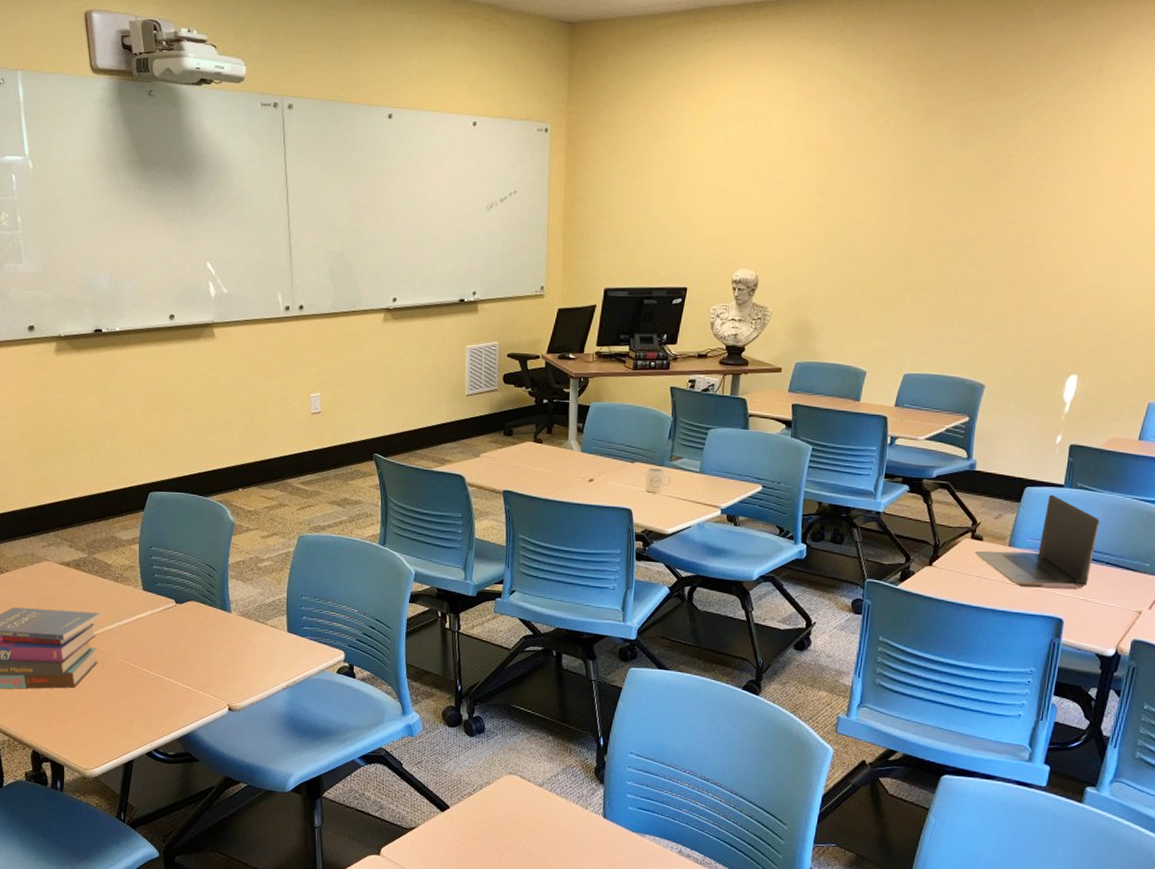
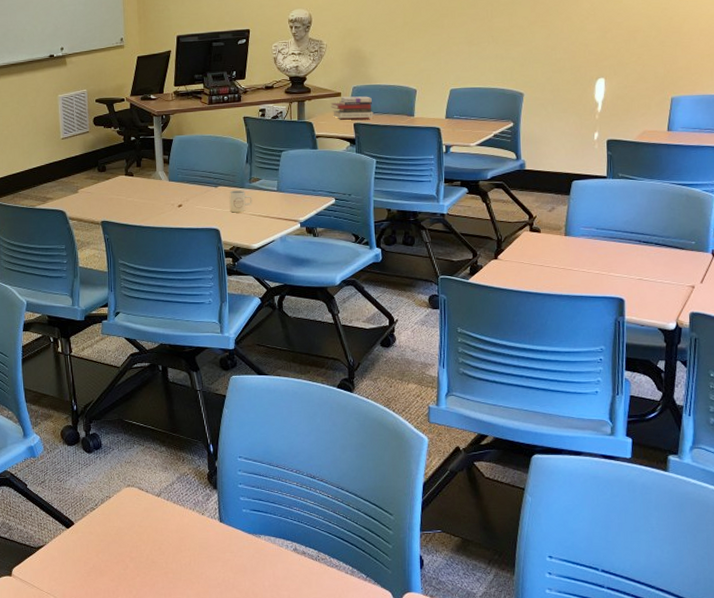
books: none [768,373,815,402] -> present [330,96,374,120]
laptop computer: present [974,494,1100,589] -> none [534,185,644,272]

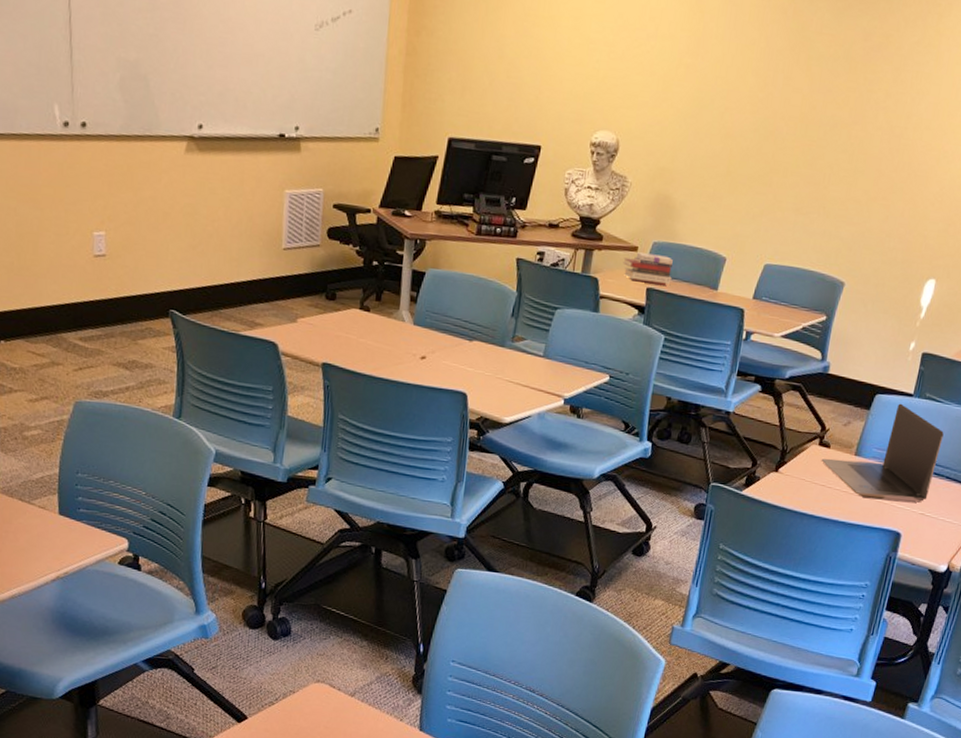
mug: present [229,189,252,213] -> none [482,347,512,377]
laptop computer: none [534,185,644,272] -> present [821,403,944,503]

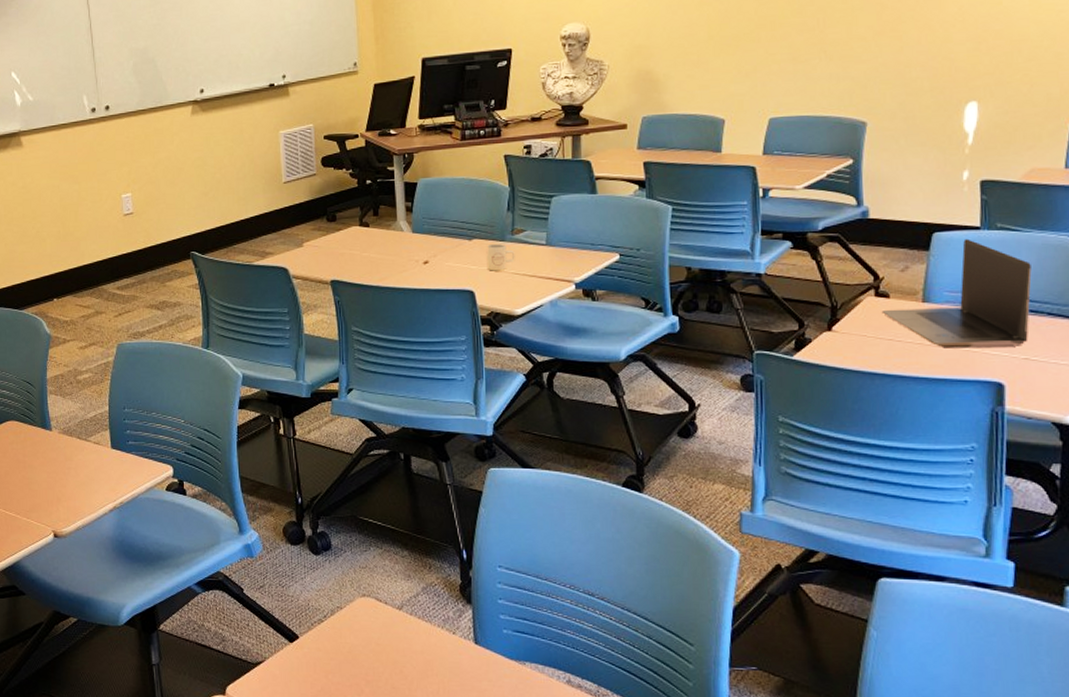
mug: none [482,347,512,377] -> present [486,243,515,271]
books: present [623,252,673,287] -> none [613,128,669,158]

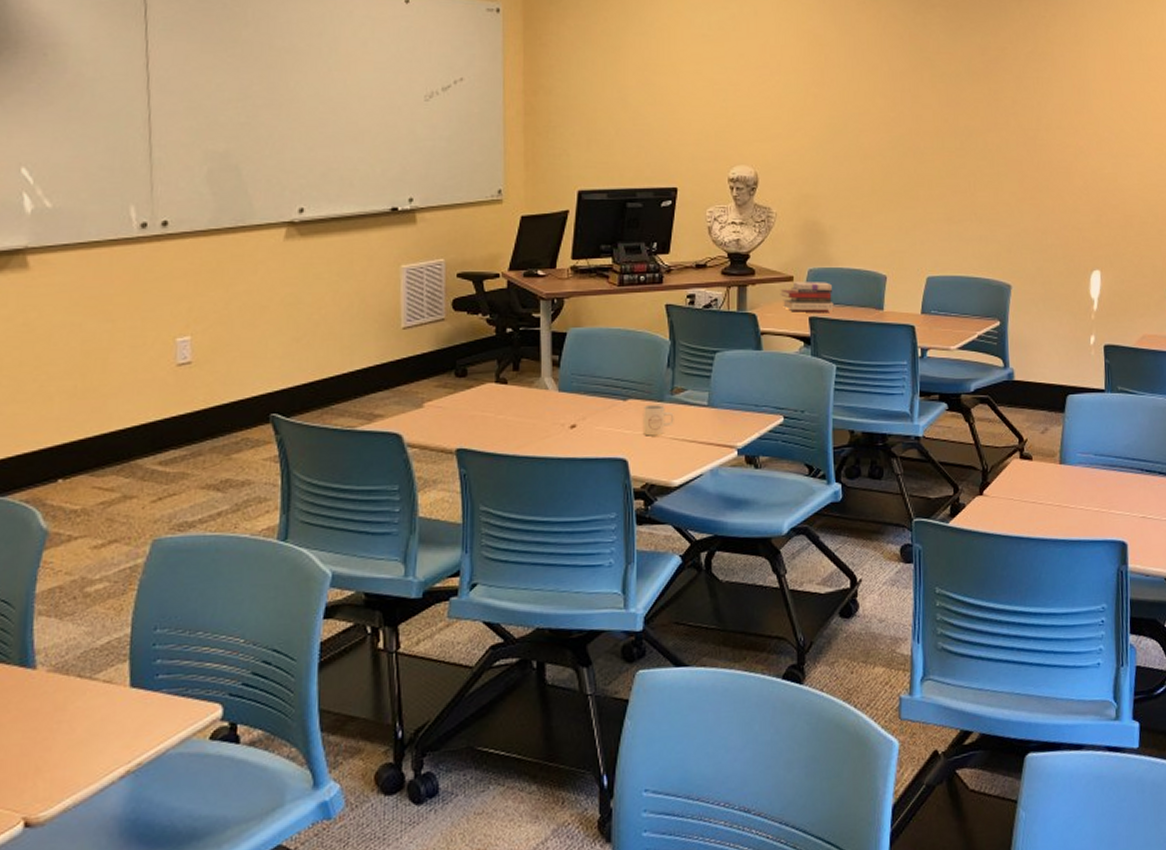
books: none [613,128,669,158] -> present [780,282,834,313]
laptop computer: present [881,238,1032,348] -> none [1025,401,1146,510]

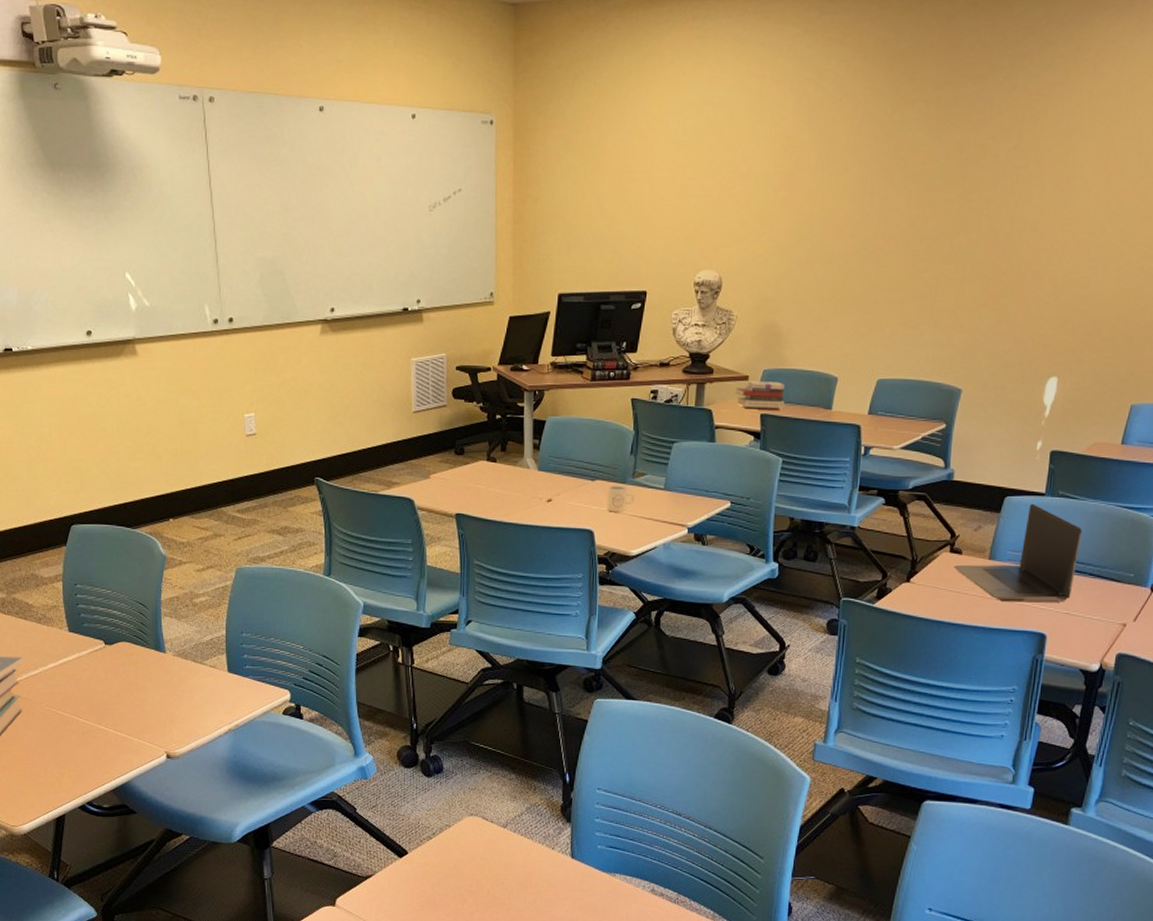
laptop computer: none [1025,401,1146,510] -> present [953,503,1082,602]

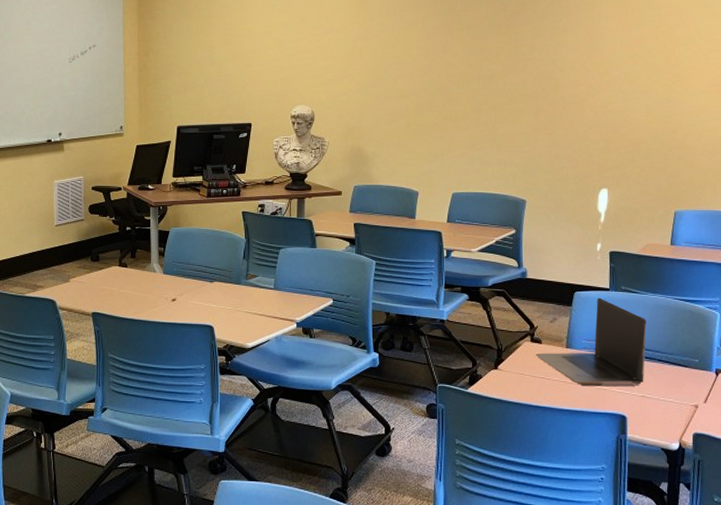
mug: present [607,485,635,513] -> none [224,286,248,310]
books: present [735,381,785,411] -> none [331,196,374,221]

